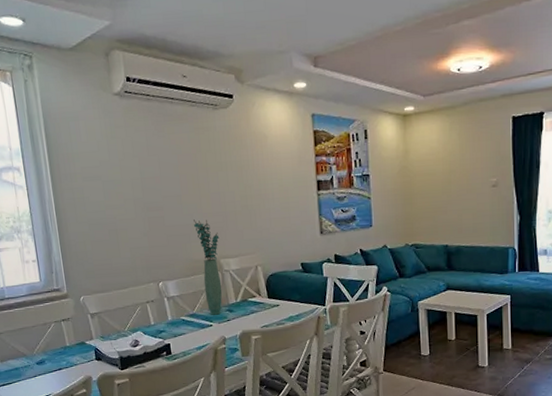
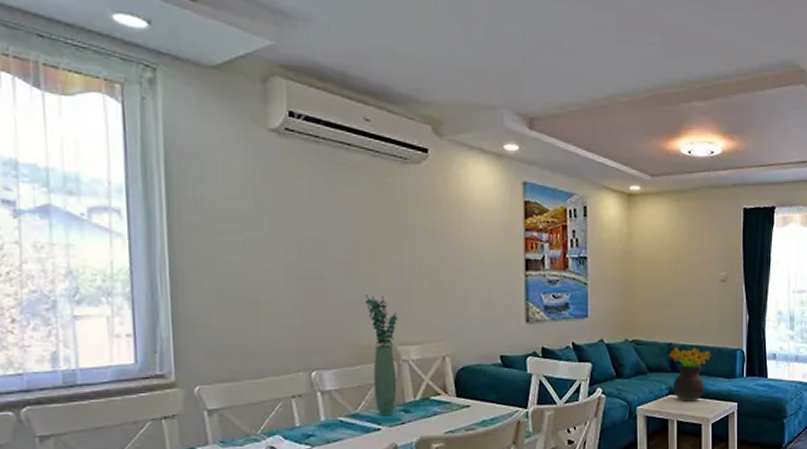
flower arrangement: none [445,248,485,297] -> present [668,346,712,403]

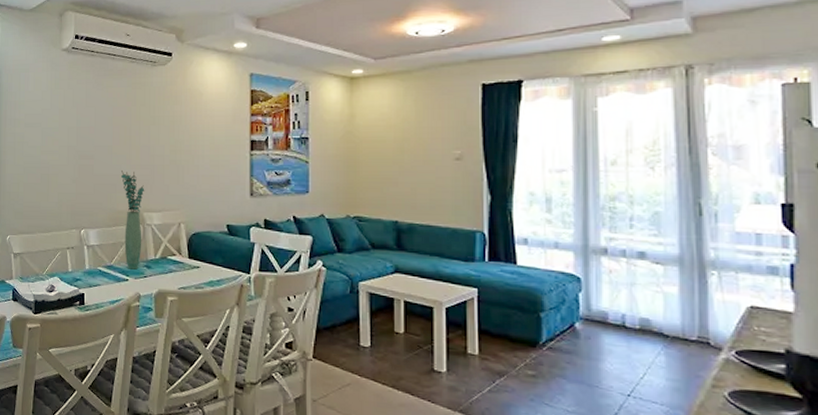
flower arrangement: present [668,346,712,403] -> none [394,225,445,284]

